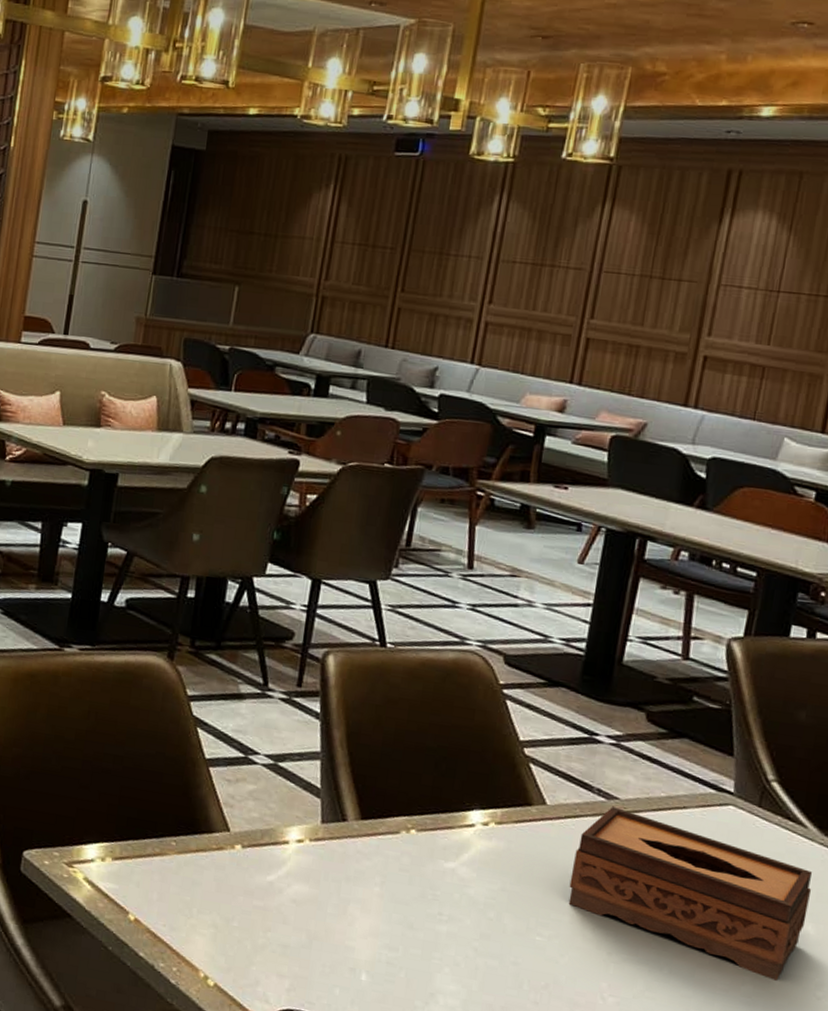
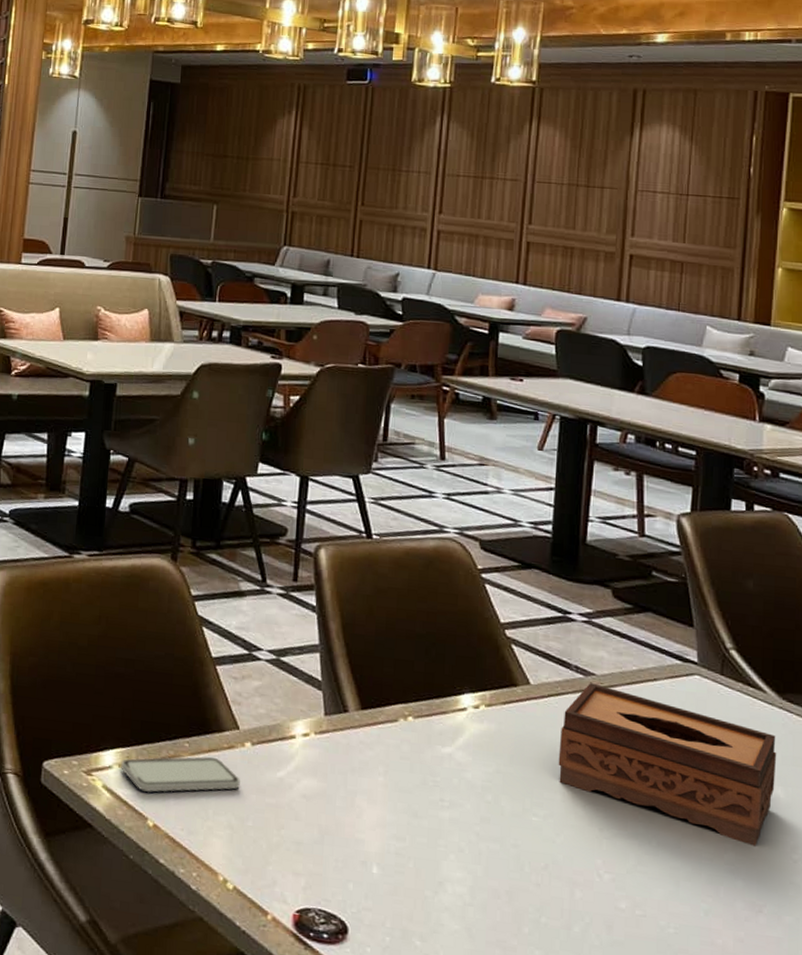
smartphone: none [103,853,228,890] -> present [121,756,240,793]

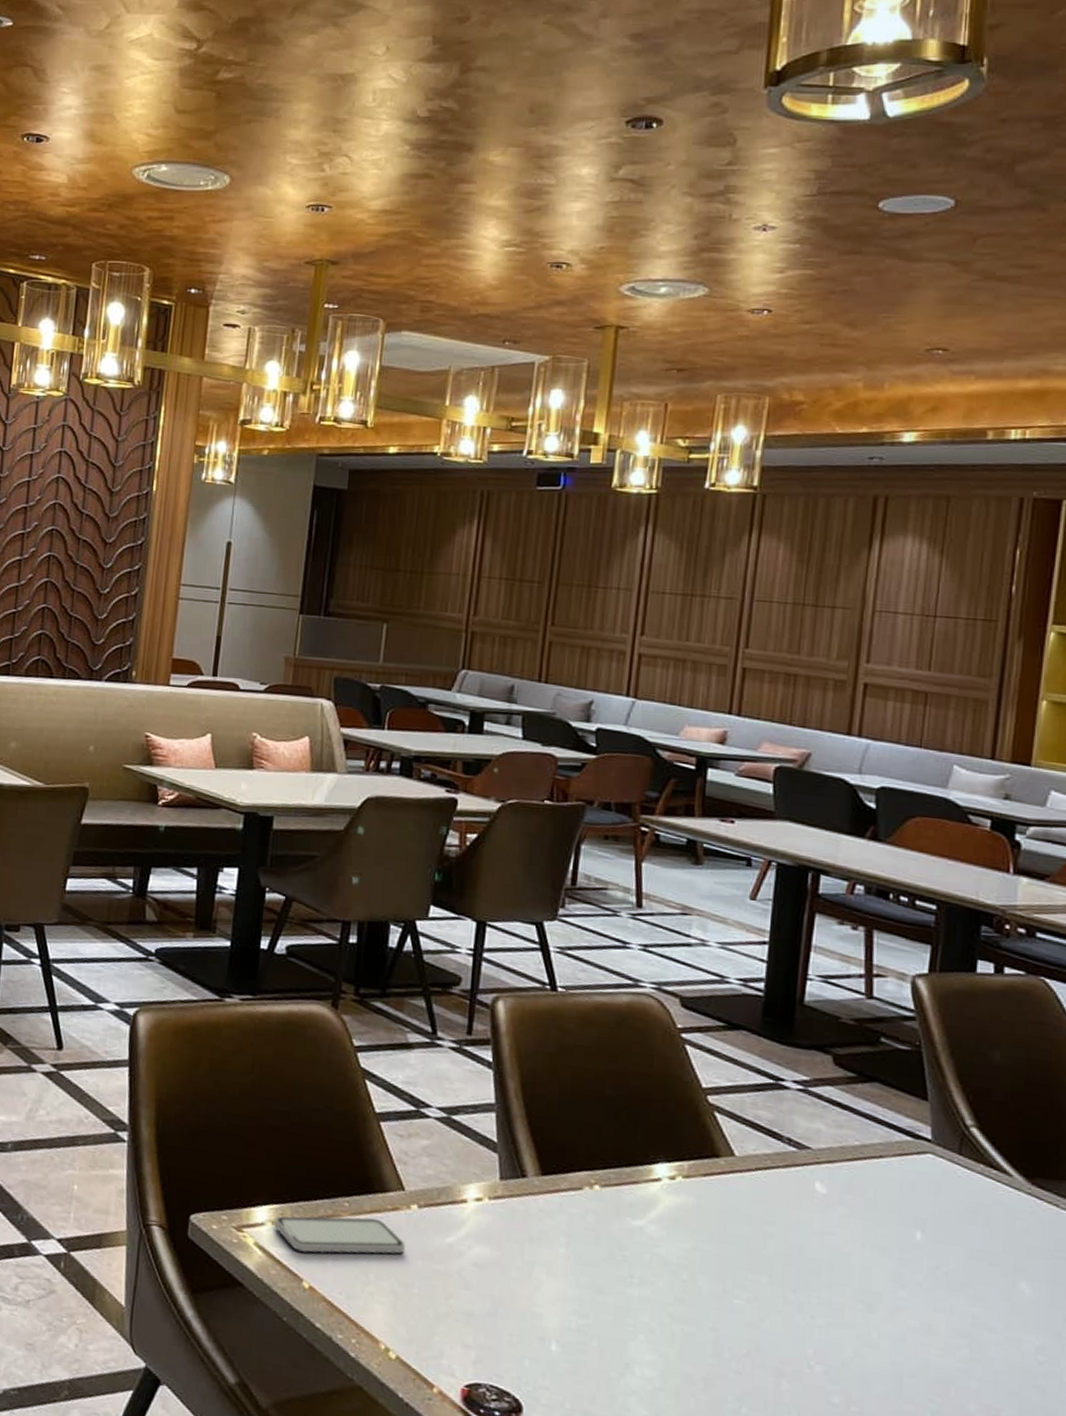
tissue box: present [558,683,777,846] -> none [765,1157,1023,1344]

